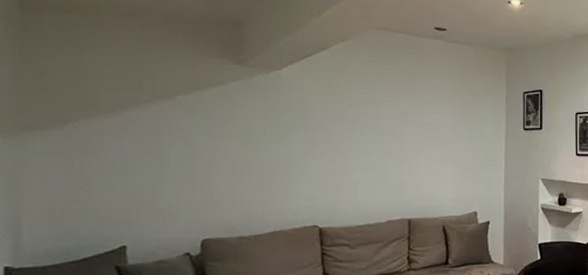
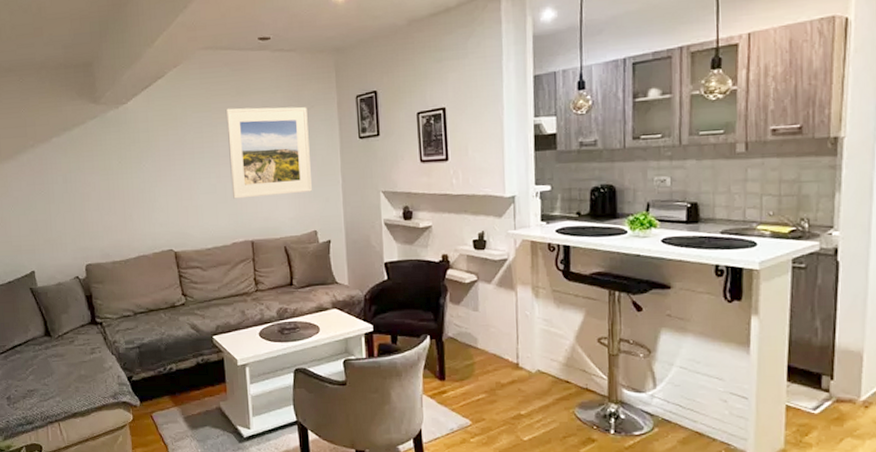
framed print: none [392,88,477,177] -> present [225,106,312,199]

